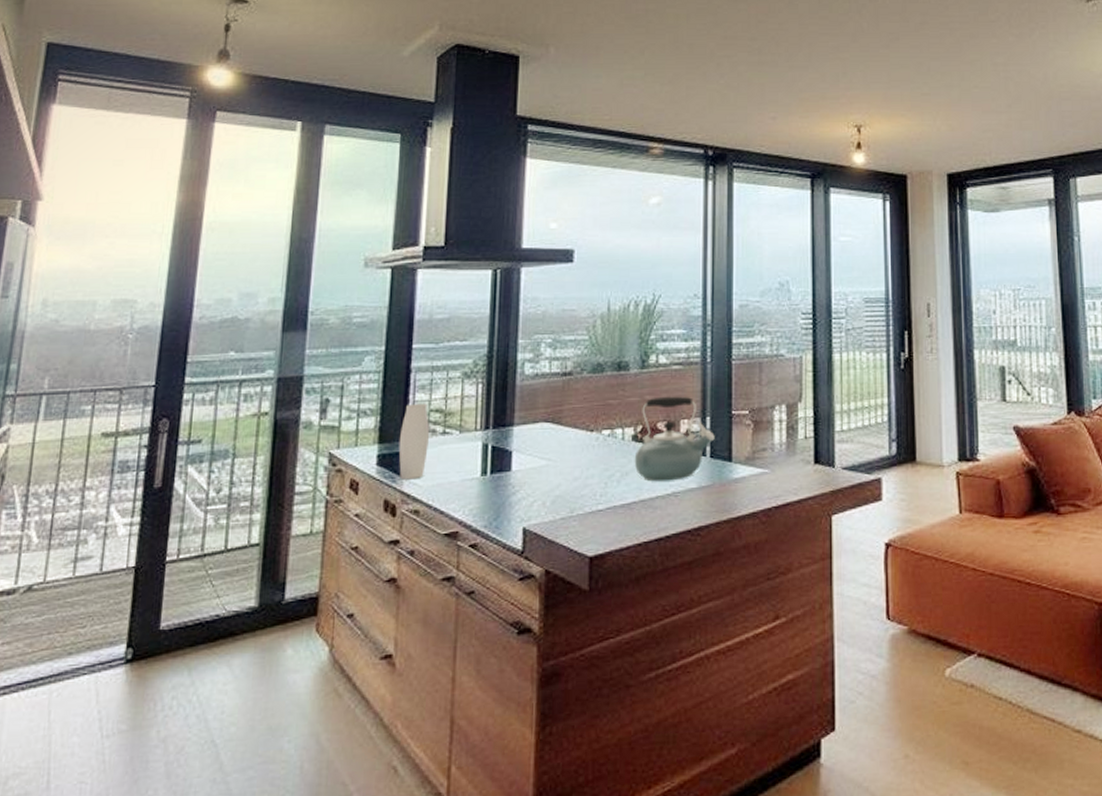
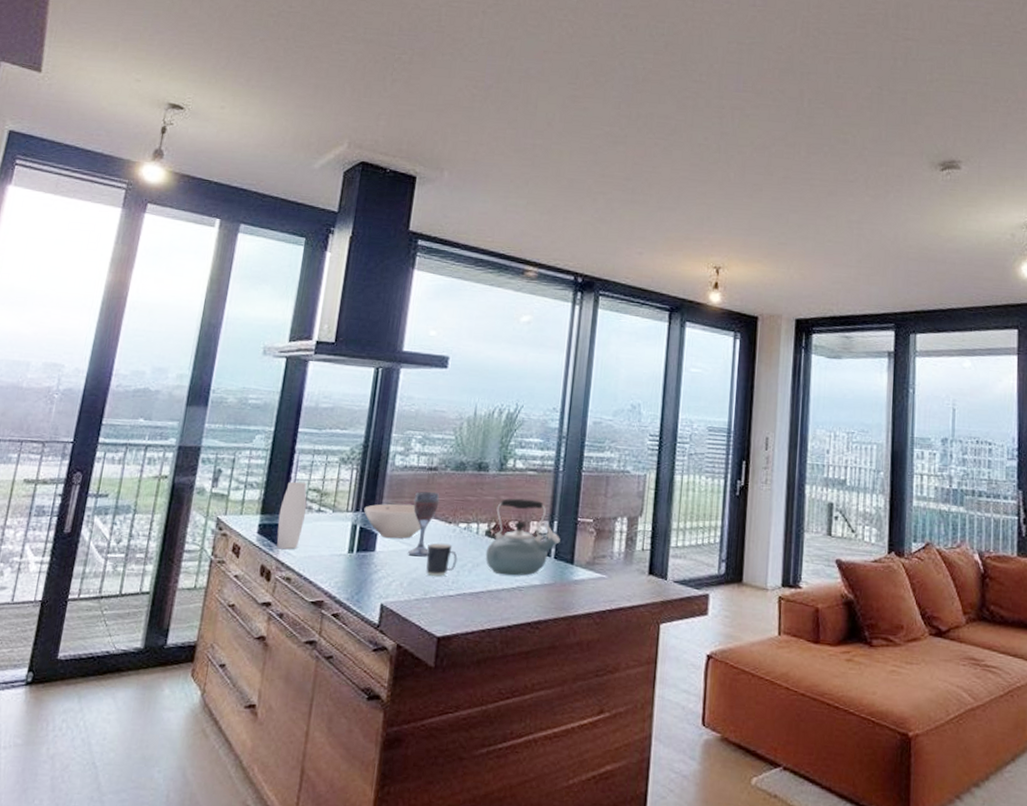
bowl: none [494,416,560,456] -> present [364,503,421,539]
cup: none [547,400,578,470] -> present [407,491,440,556]
mug: none [569,454,604,491] -> present [426,543,458,576]

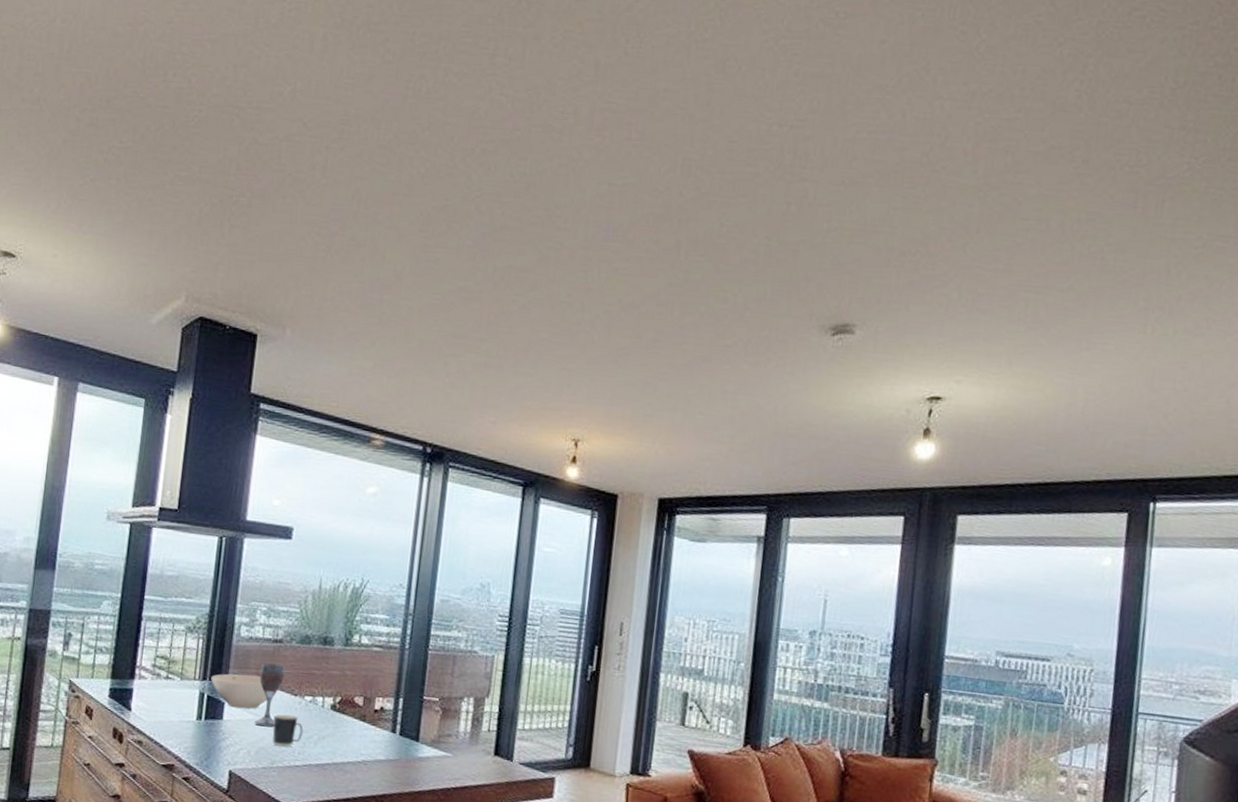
vase: present [276,481,307,550] -> none [127,648,155,714]
kettle: present [485,498,560,576] -> none [330,674,406,750]

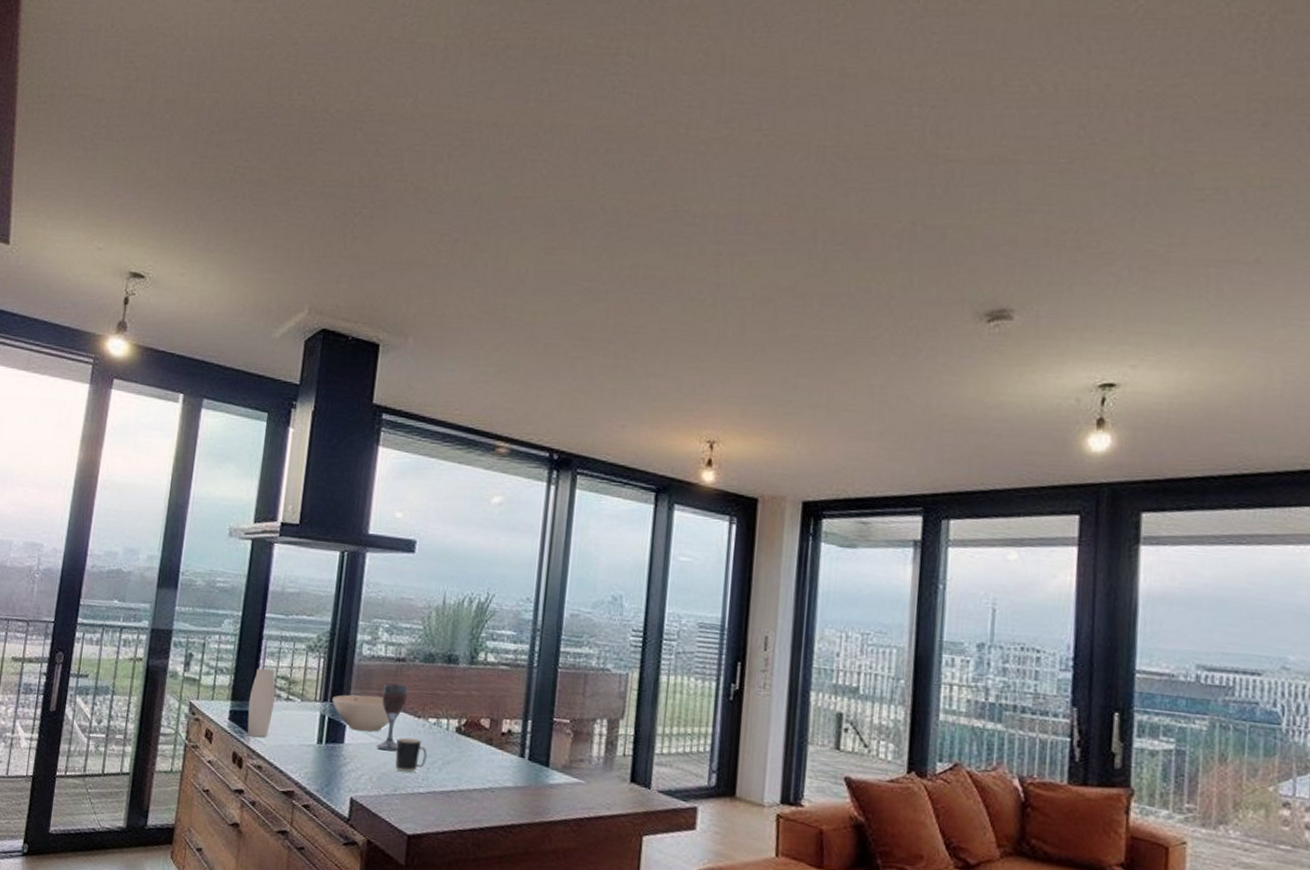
vase: none [127,648,155,714] -> present [247,668,276,738]

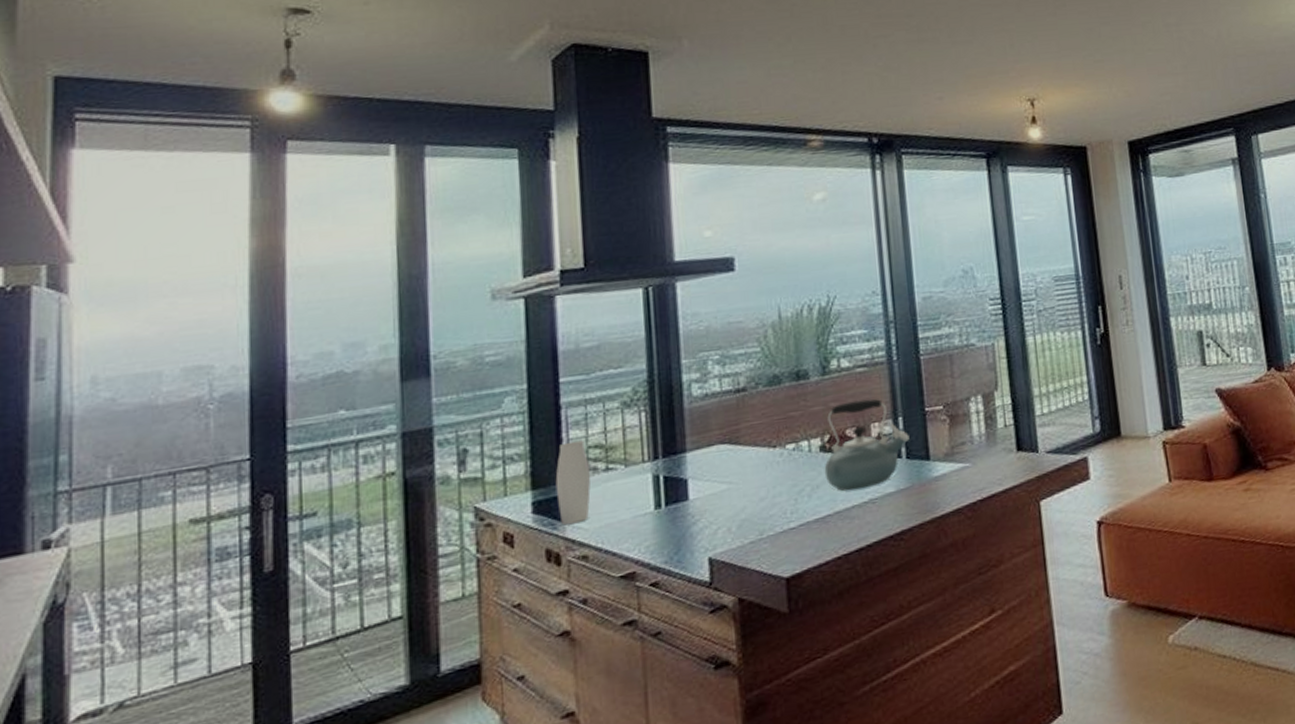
bowl: present [332,694,390,732] -> none [664,436,740,482]
cup: present [376,683,408,751] -> none [724,416,757,494]
mug: present [395,737,427,773] -> none [752,470,792,512]
kettle: none [456,694,535,776] -> present [824,399,910,491]

